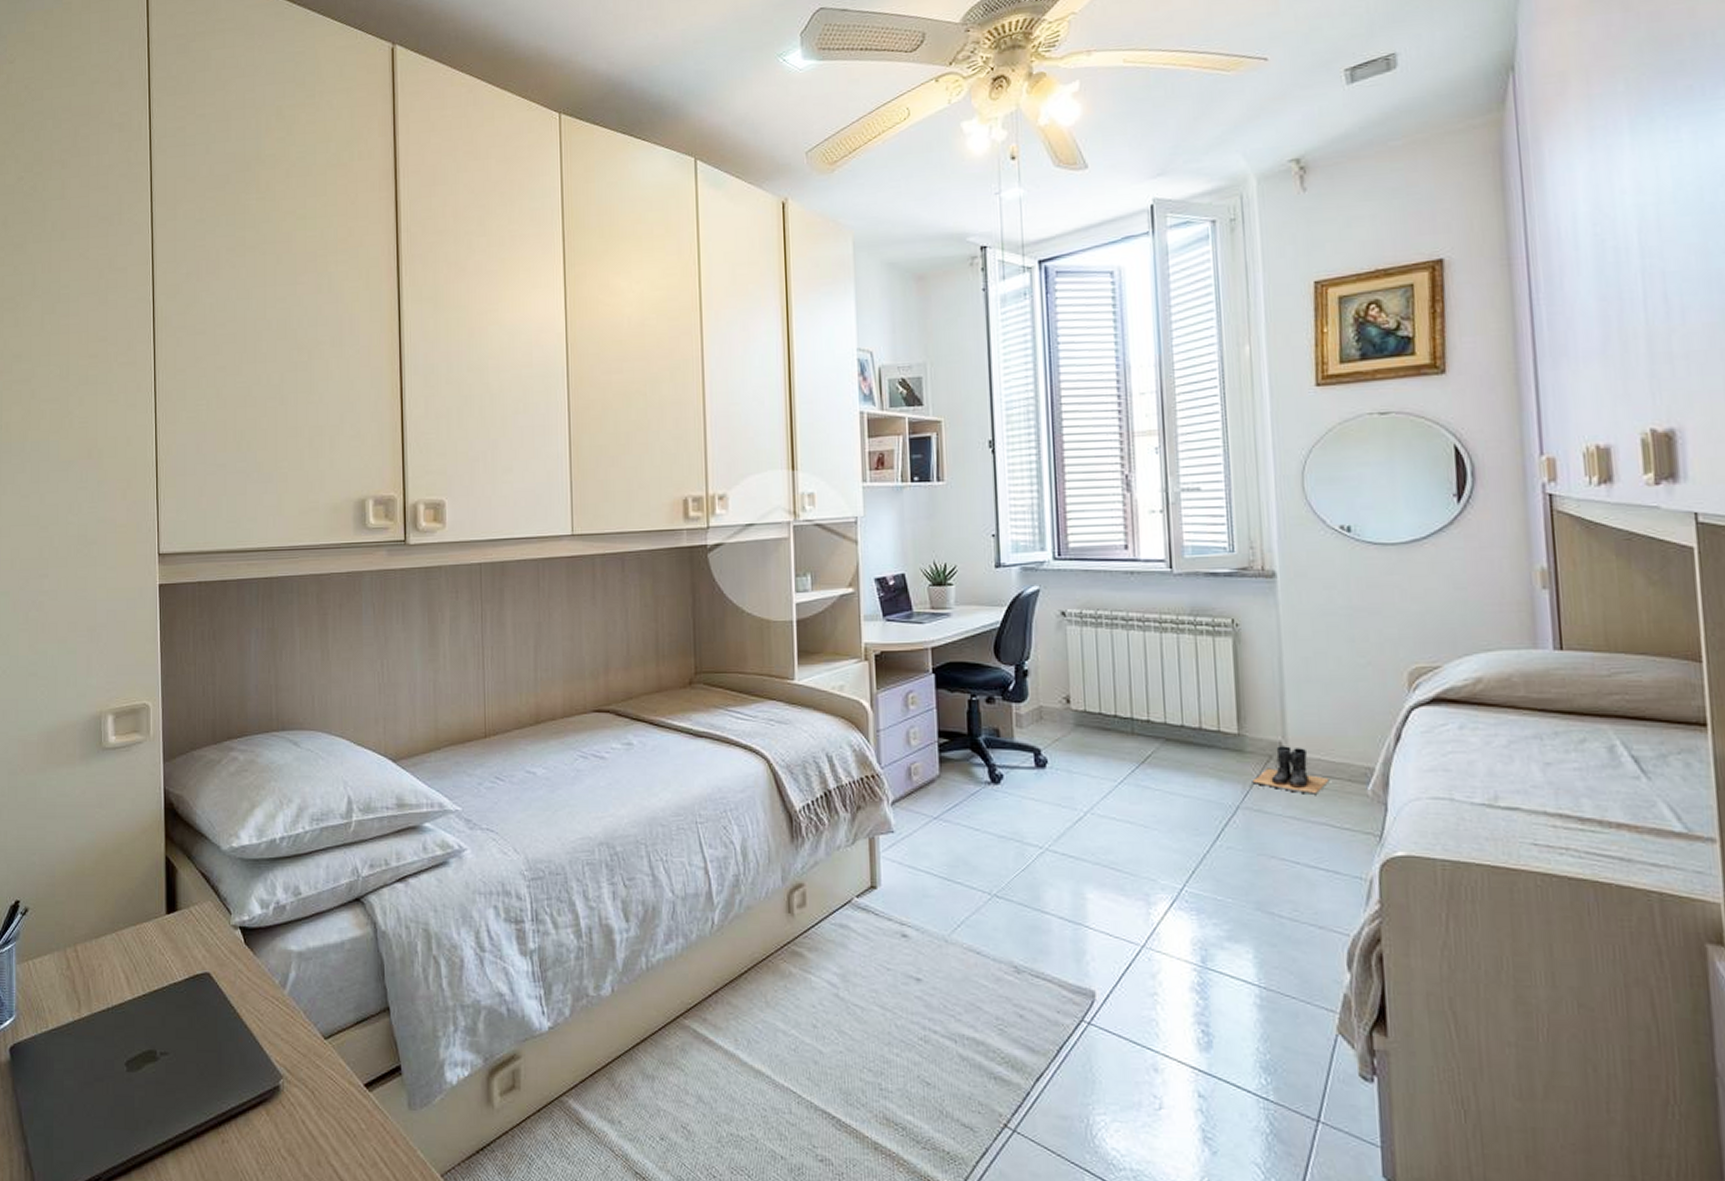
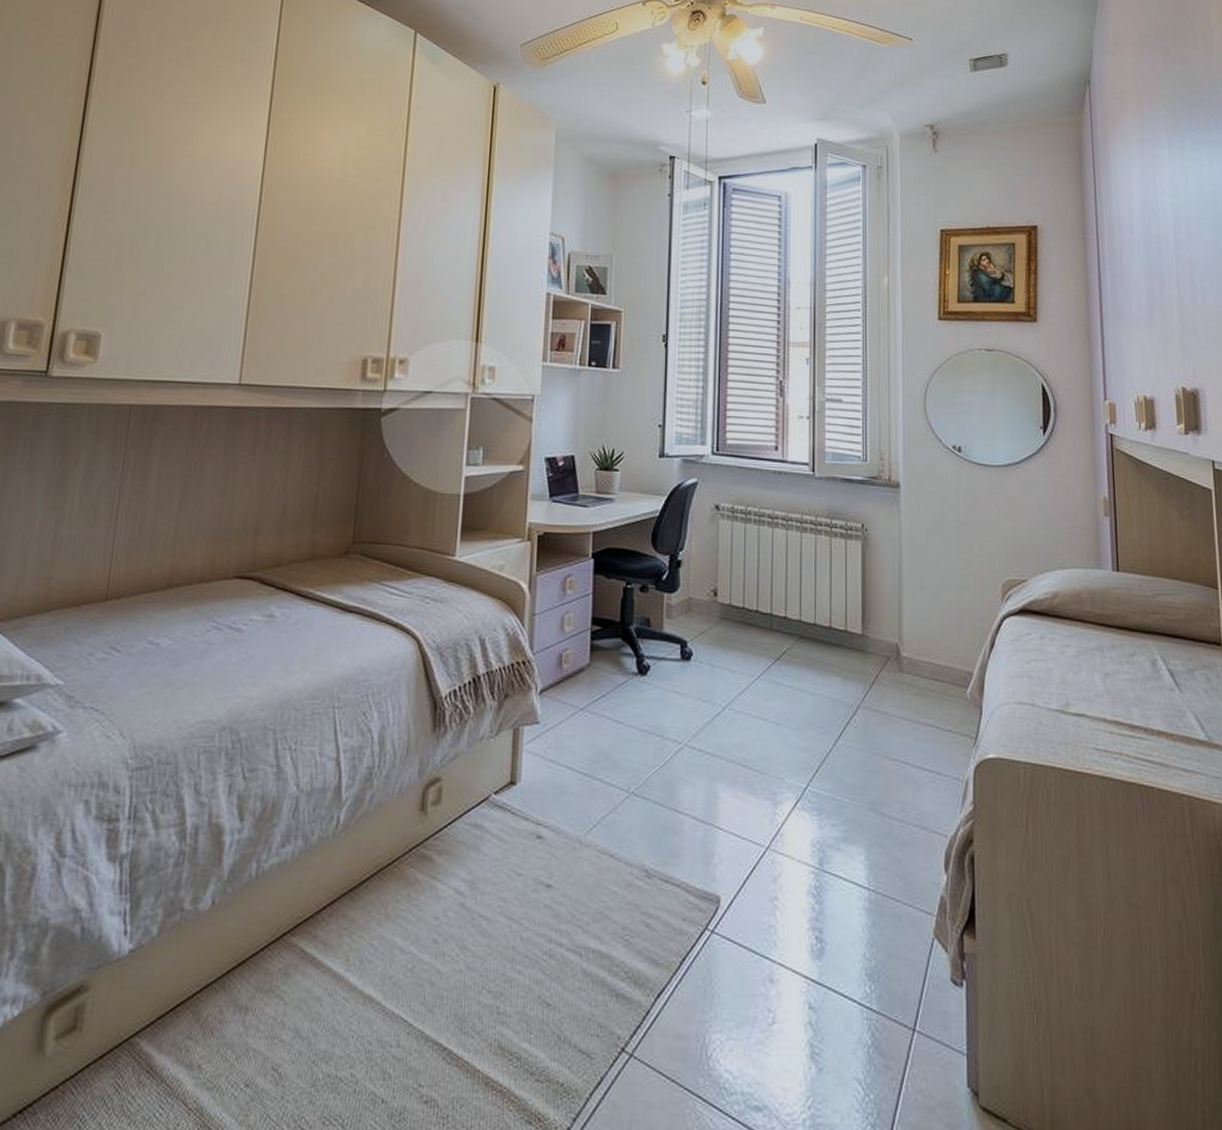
boots: present [1252,746,1330,794] -> none [871,648,936,696]

